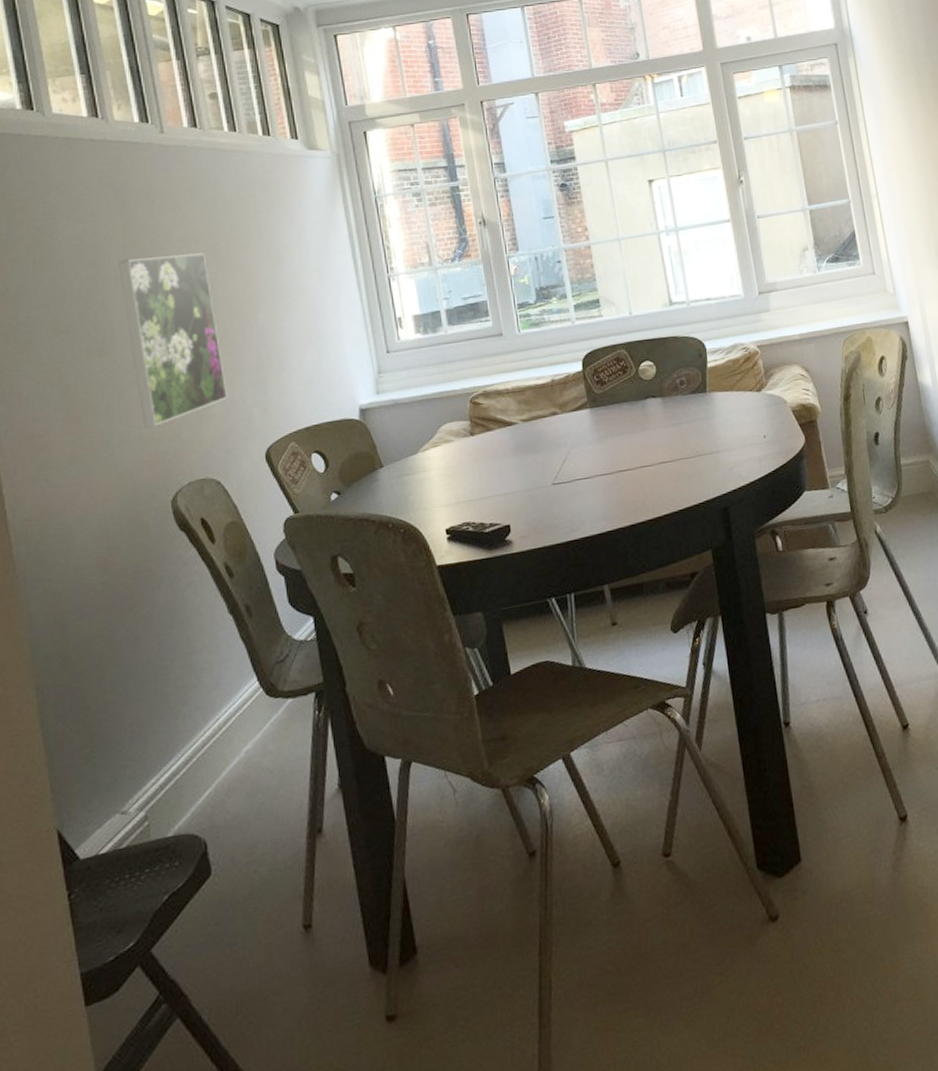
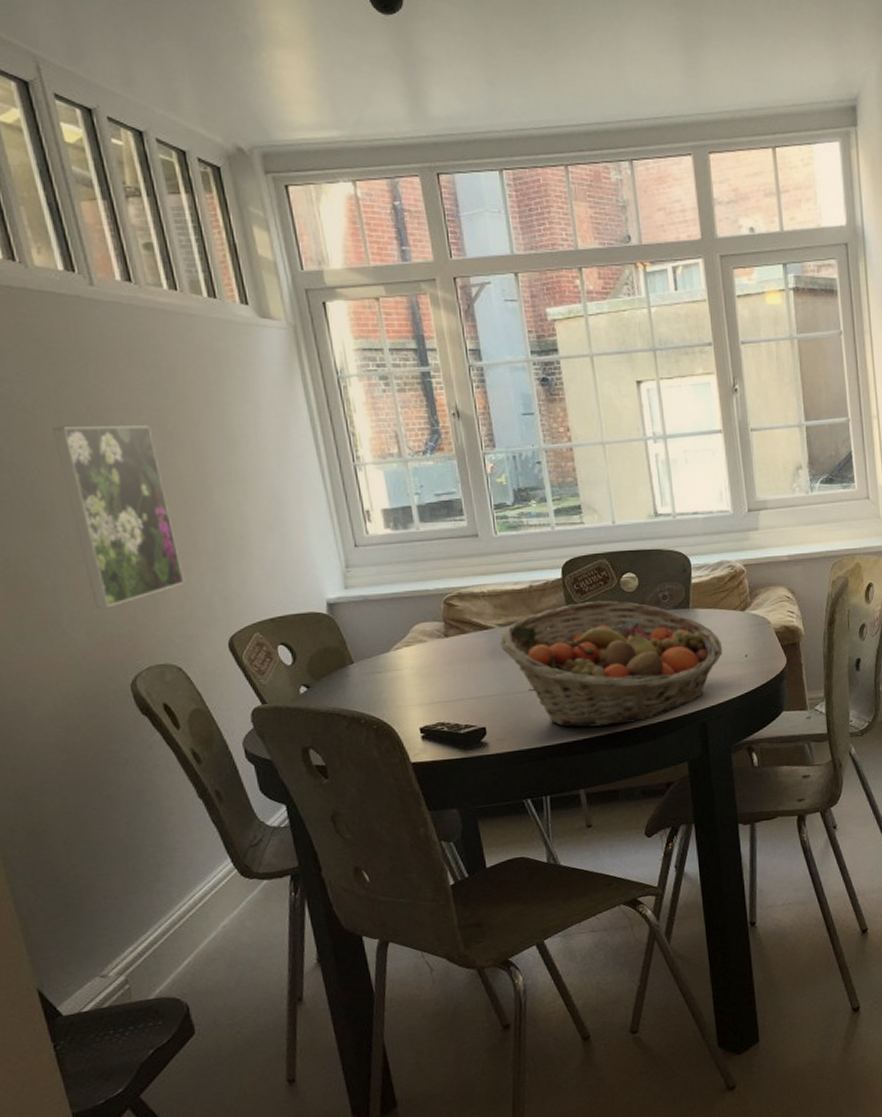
fruit basket: none [523,389,742,520] -> present [499,600,723,728]

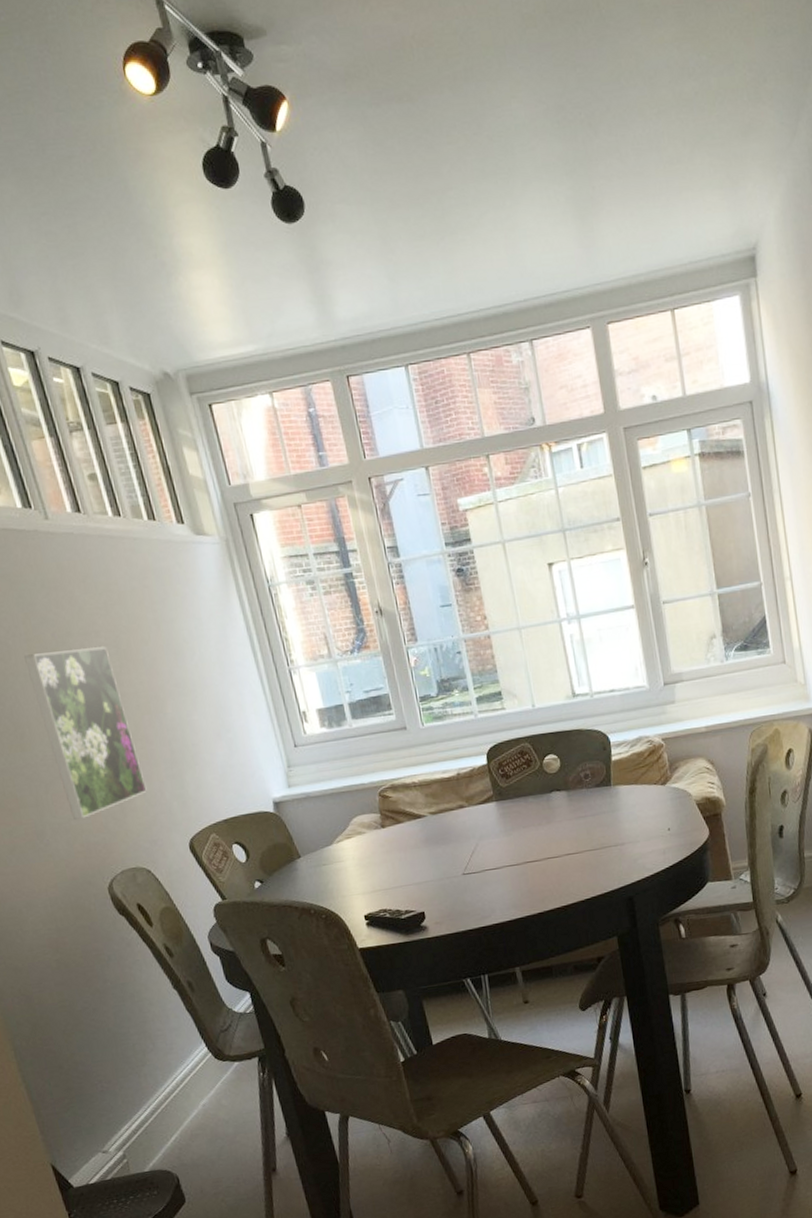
fruit basket: present [499,600,723,728] -> none [432,783,646,908]

